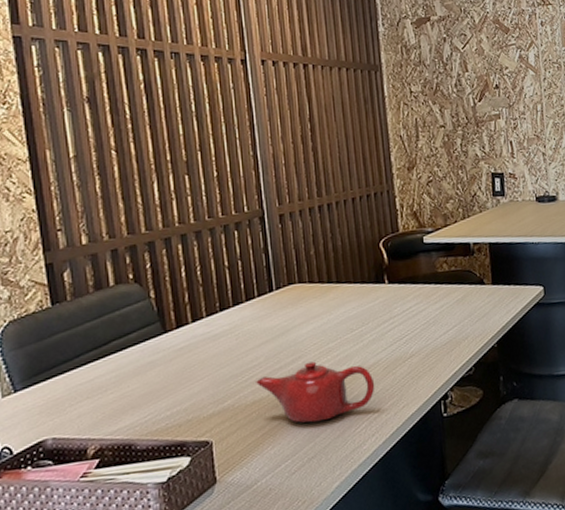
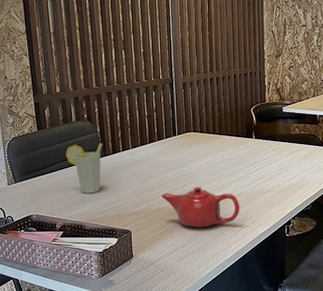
cup: none [100,314,160,394] -> present [65,143,102,194]

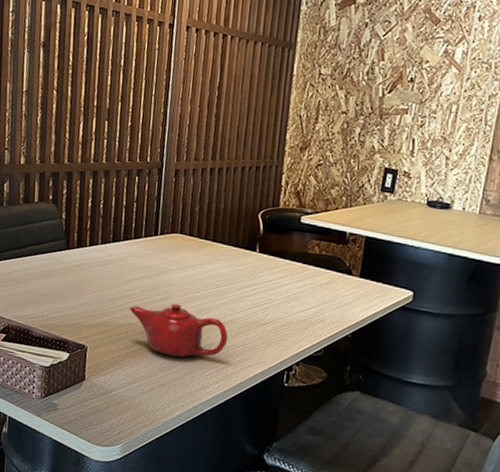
cup: present [65,143,102,194] -> none [21,230,66,293]

